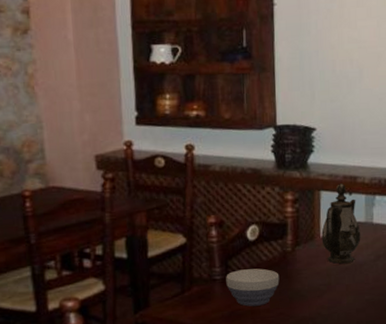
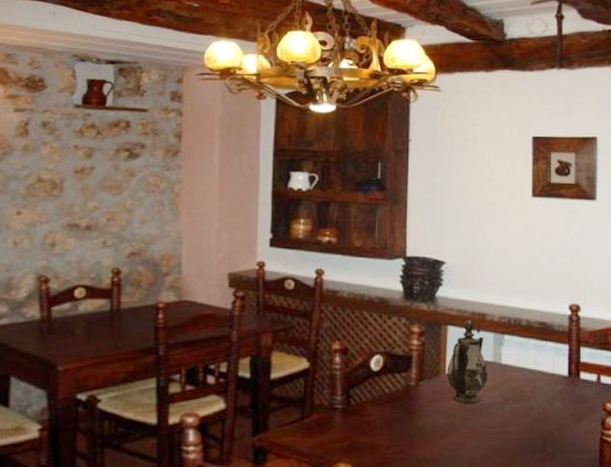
bowl: present [226,268,280,307] -> none [347,400,402,441]

